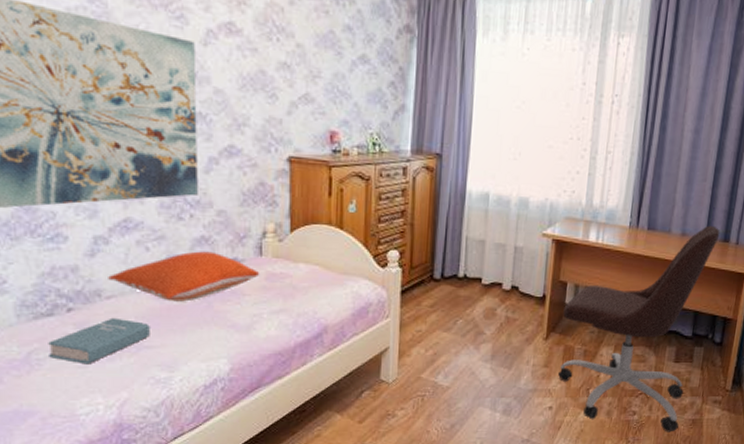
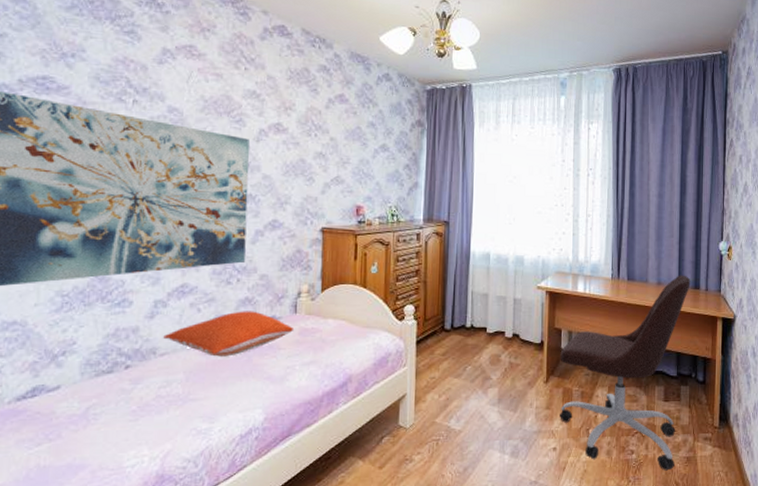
book: present [48,317,150,365] -> none [105,373,196,418]

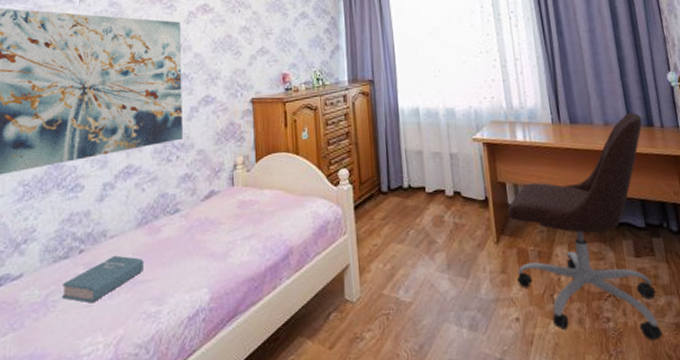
book: none [105,373,196,418] -> present [62,255,143,303]
pillow: present [163,311,295,357] -> none [112,186,233,236]

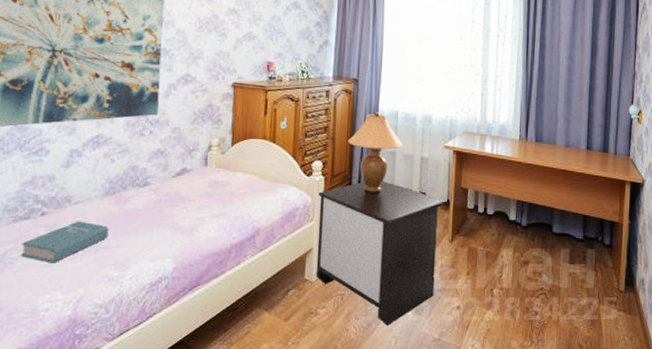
nightstand: none [348,183,488,347] -> present [316,181,443,326]
table lamp: none [371,111,429,197] -> present [348,112,403,193]
office chair: present [508,112,662,341] -> none [464,138,599,333]

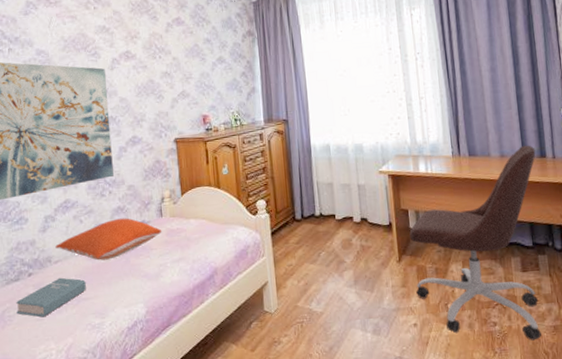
pillow: none [78,162,205,207] -> present [55,218,162,261]
nightstand: present [316,181,443,326] -> none [265,211,389,348]
table lamp: present [348,112,403,193] -> none [286,147,339,224]
office chair: none [464,138,599,333] -> present [409,145,541,341]

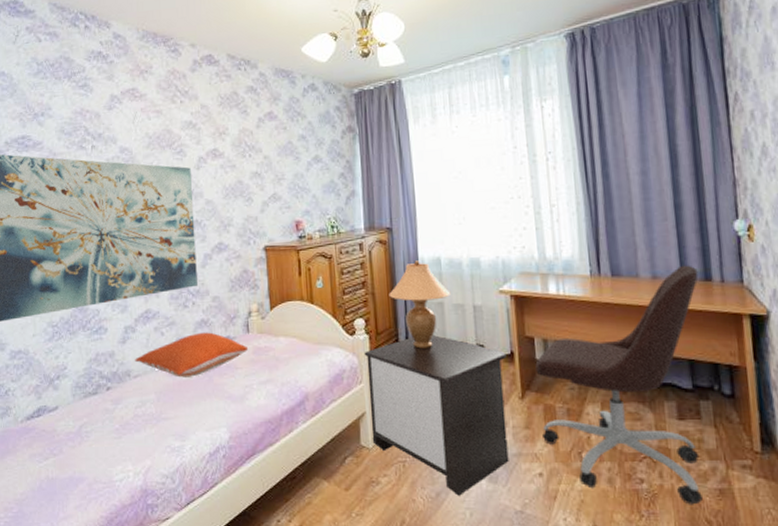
book: present [16,277,86,317] -> none [94,393,166,436]
nightstand: none [265,211,389,348] -> present [364,335,509,496]
table lamp: none [286,147,339,224] -> present [389,260,451,349]

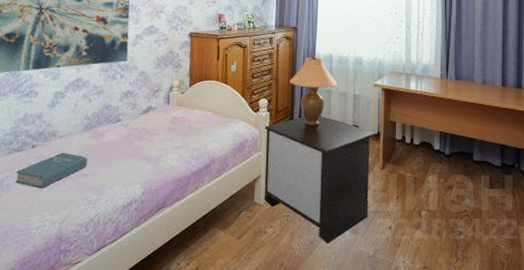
book: none [94,393,166,436] -> present [15,152,87,189]
pillow: present [135,332,249,378] -> none [62,102,167,140]
office chair: present [535,265,703,505] -> none [395,75,513,251]

